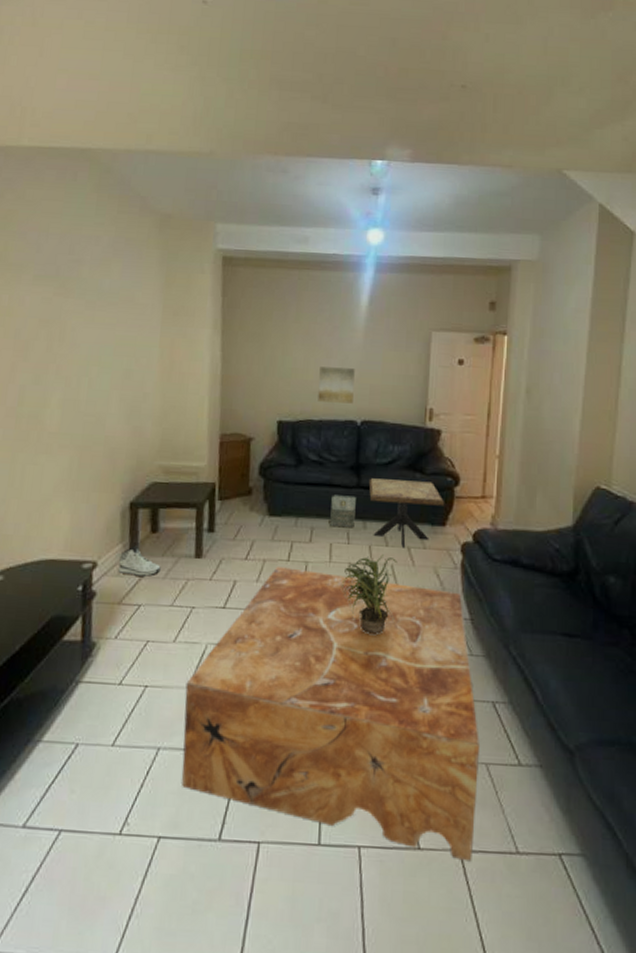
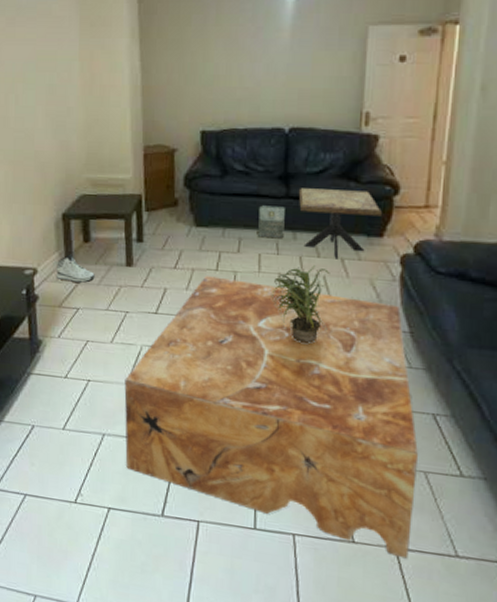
wall art: present [318,366,355,404] -> none [242,72,282,110]

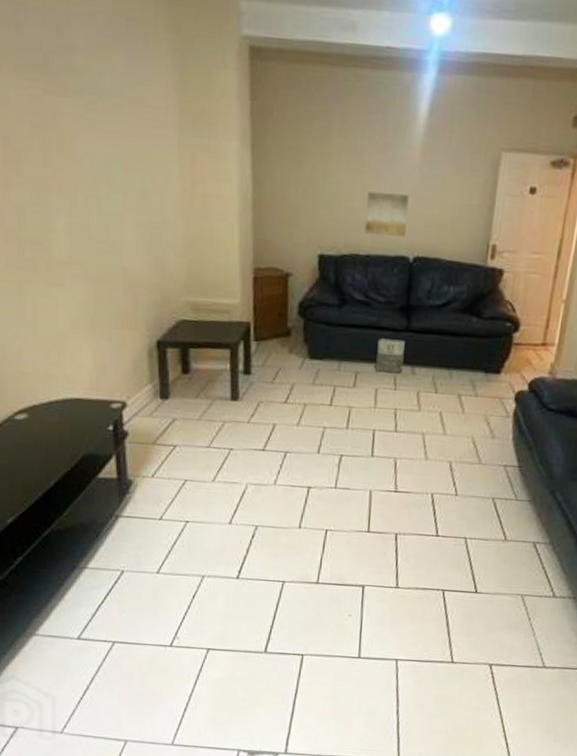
sneaker: present [57,254,95,283] -> none [150,386,195,418]
coffee table: present [124,276,418,559] -> none [227,411,518,673]
wall art: none [242,72,282,110] -> present [365,192,409,237]
potted plant: present [271,265,330,343] -> none [386,401,447,479]
side table: present [298,188,383,259] -> none [419,321,502,395]

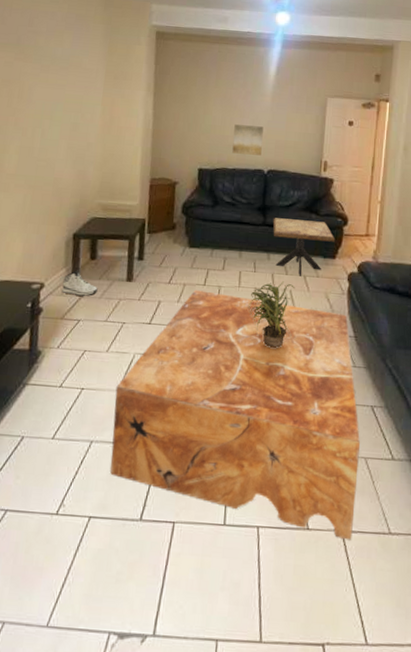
sneaker: none [150,386,195,418] -> present [62,270,98,297]
coffee table: none [227,411,518,673] -> present [110,290,360,540]
bag: present [376,338,405,374] -> none [240,231,262,259]
potted plant: none [386,401,447,479] -> present [247,281,295,348]
side table: none [419,321,502,395] -> present [272,218,336,276]

